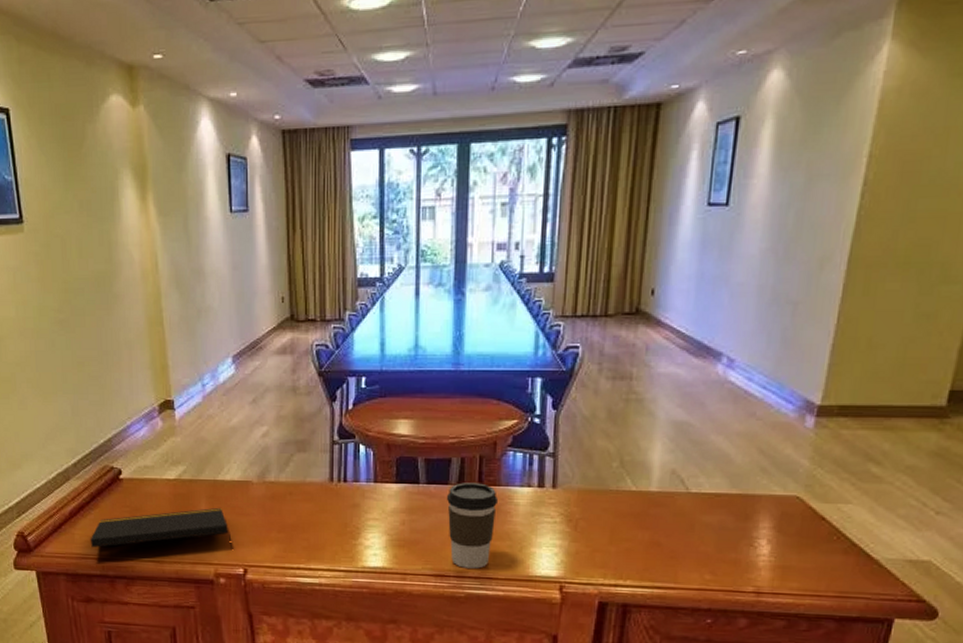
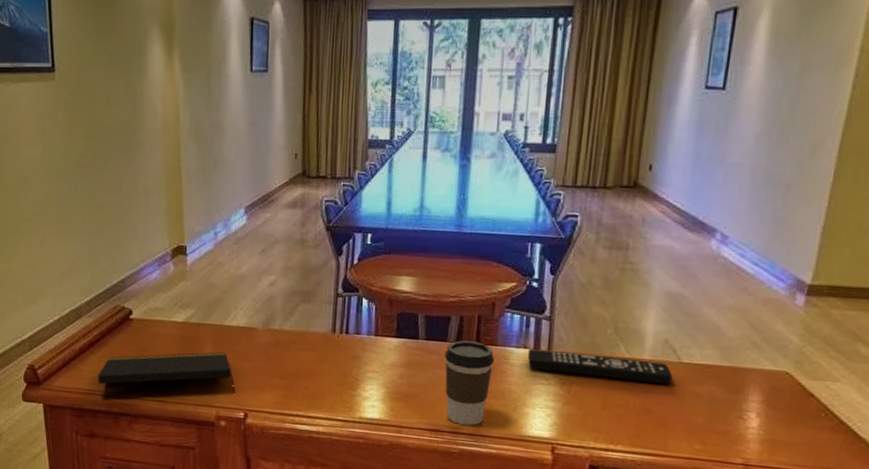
remote control: none [531,487,682,516] -> present [527,349,674,384]

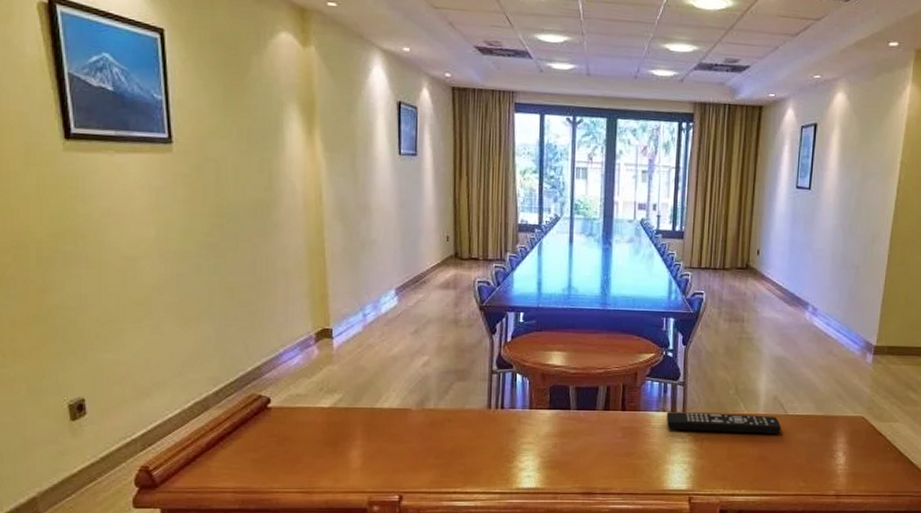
notepad: present [97,351,235,392] -> none [229,435,388,481]
coffee cup: present [445,340,495,426] -> none [595,408,639,485]

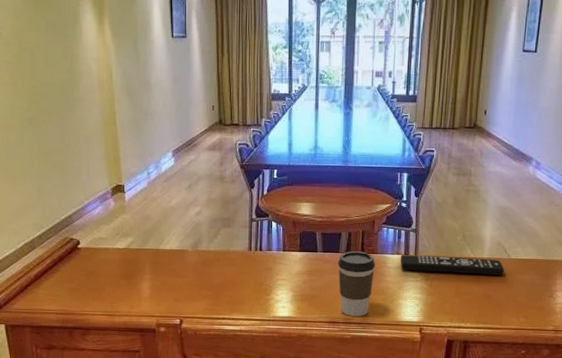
coffee cup: none [595,408,639,485] -> present [338,251,376,316]

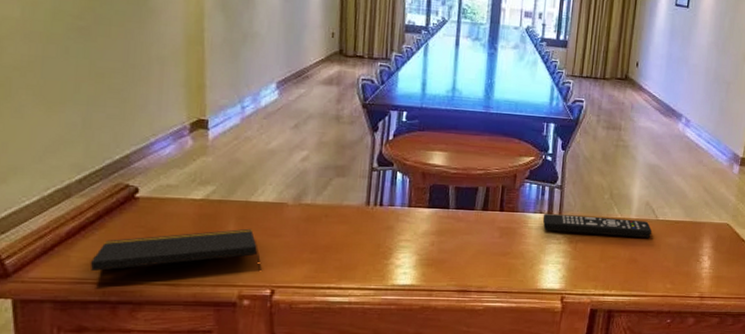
notepad: none [52,271,171,305] -> present [90,228,261,272]
coffee cup: present [338,251,376,316] -> none [472,208,516,284]

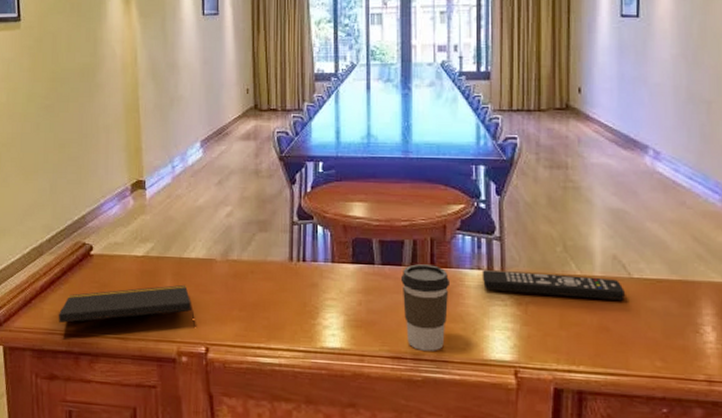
coffee cup: none [472,208,516,284] -> present [401,264,451,351]

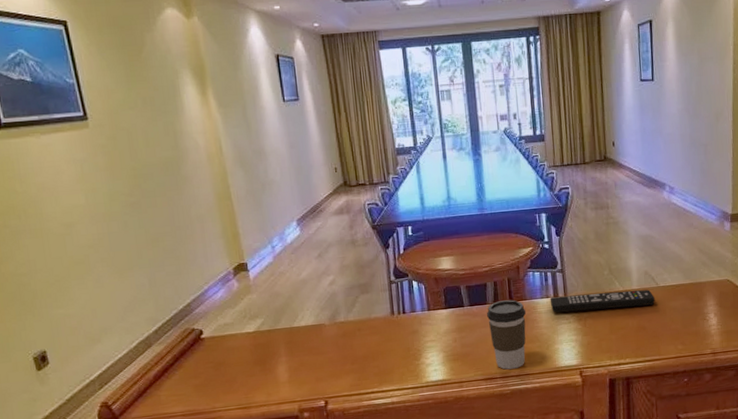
notepad: present [58,284,195,326] -> none [176,350,312,406]

